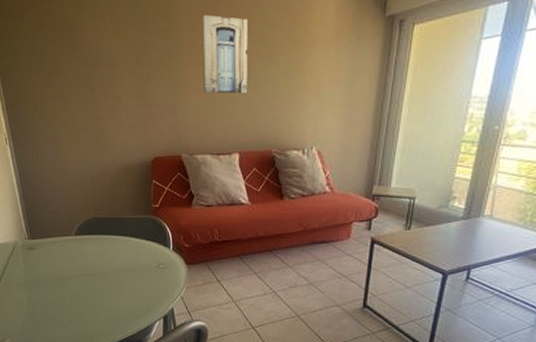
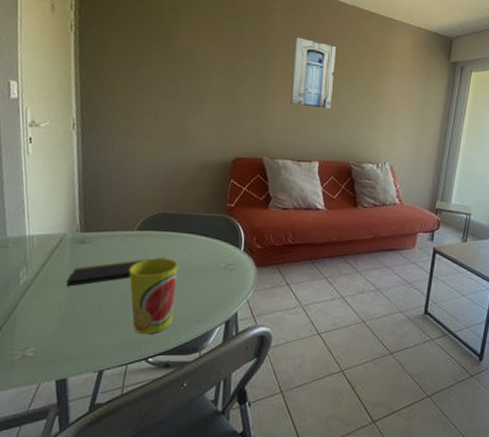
notepad: none [25,259,102,288] -> present [66,257,165,287]
cup: none [73,260,116,329] -> present [128,258,179,335]

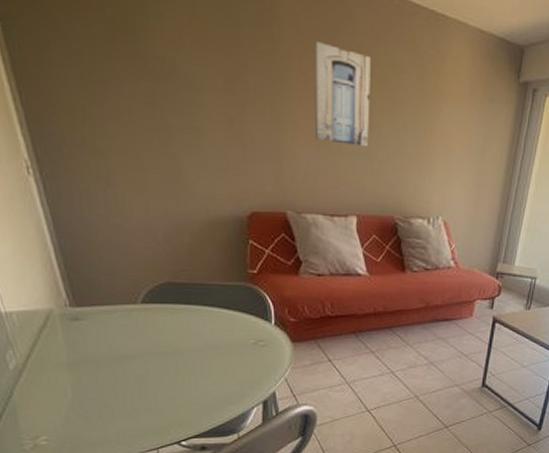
notepad: present [66,257,165,287] -> none [66,334,181,370]
cup: present [128,258,179,335] -> none [139,335,202,418]

